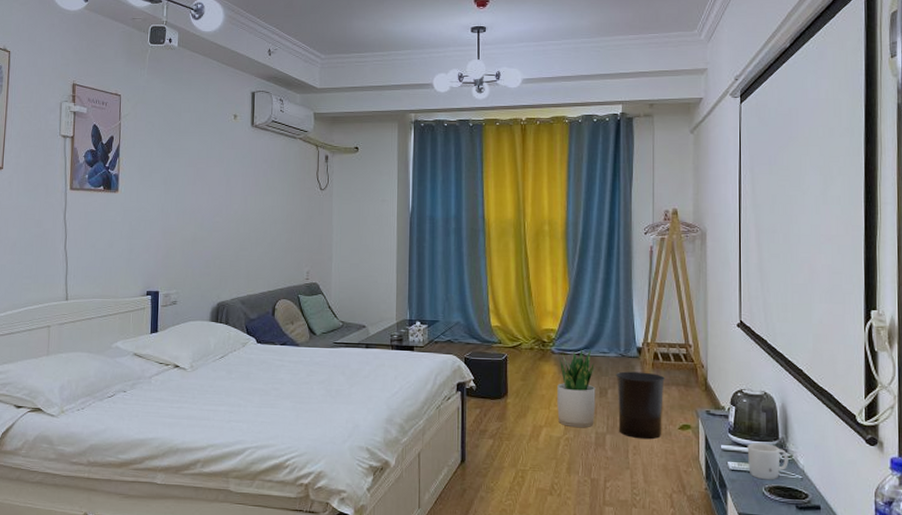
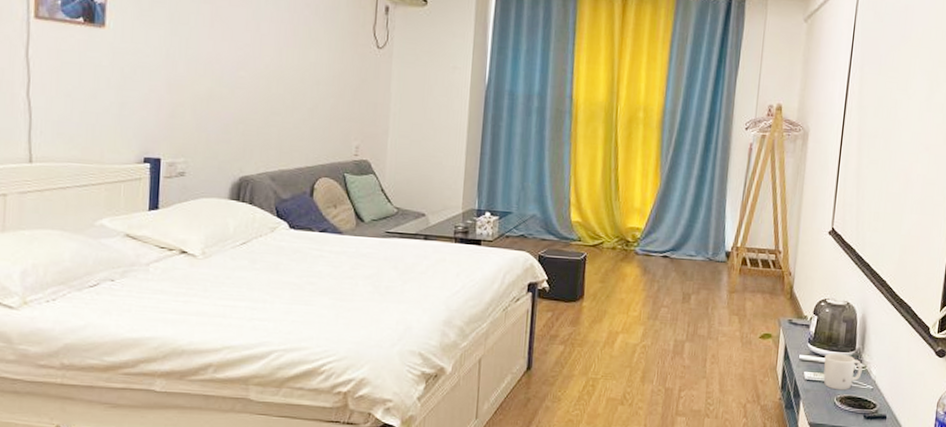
planter: present [557,349,596,428] -> none [636,251,681,335]
waste bin: present [616,371,665,440] -> none [698,276,751,348]

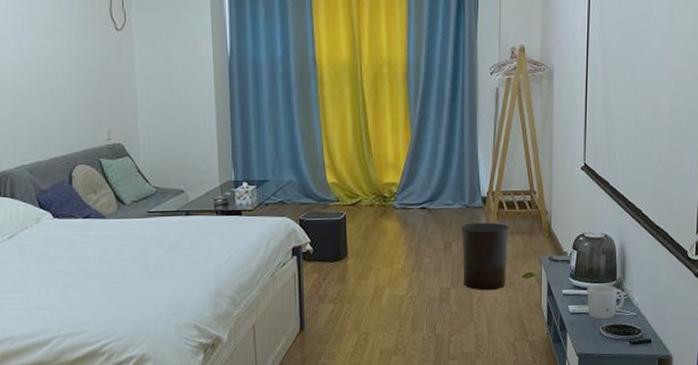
waste bin: none [698,276,751,348] -> present [460,222,509,291]

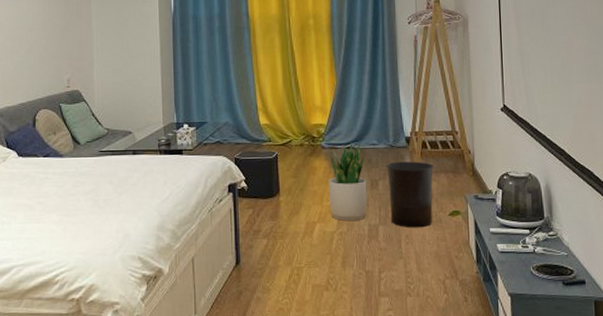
planter: none [400,202,440,285] -> present [329,142,368,222]
mug: present [587,284,625,320] -> none [514,223,554,259]

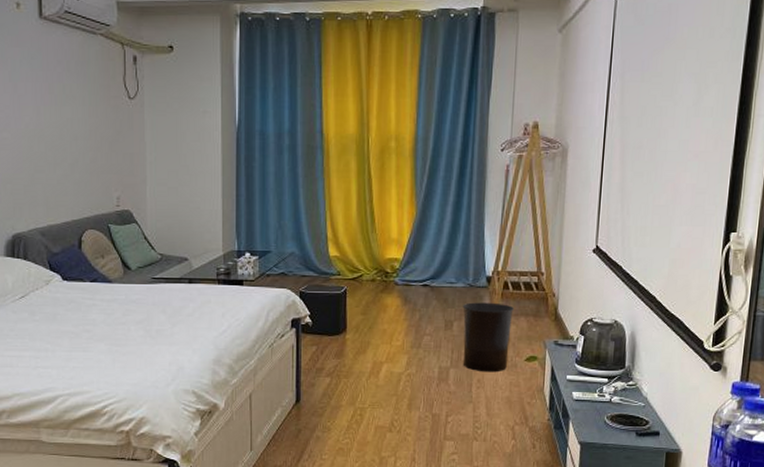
planter: present [329,142,368,222] -> none [399,279,442,363]

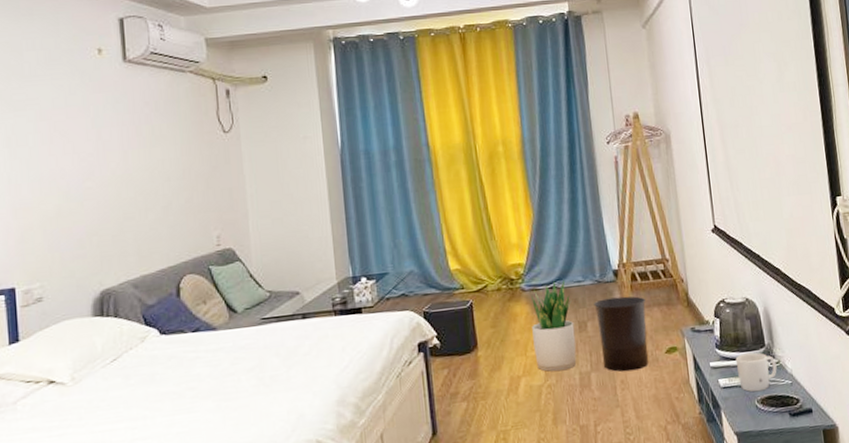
planter: none [399,279,442,363] -> present [530,280,577,372]
mug: none [592,372,633,409] -> present [735,352,777,392]

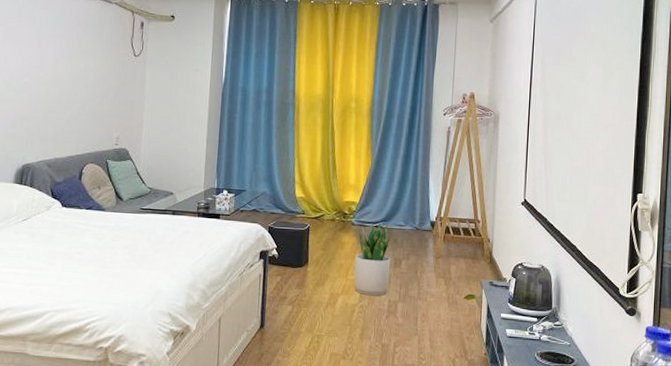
waste bin: present [593,296,649,372] -> none [409,243,454,308]
mug: present [735,352,777,392] -> none [523,312,559,347]

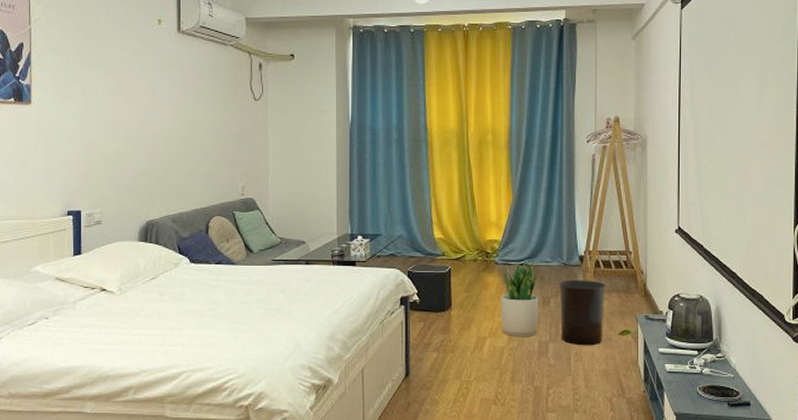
waste bin: none [409,243,454,308] -> present [558,280,606,346]

